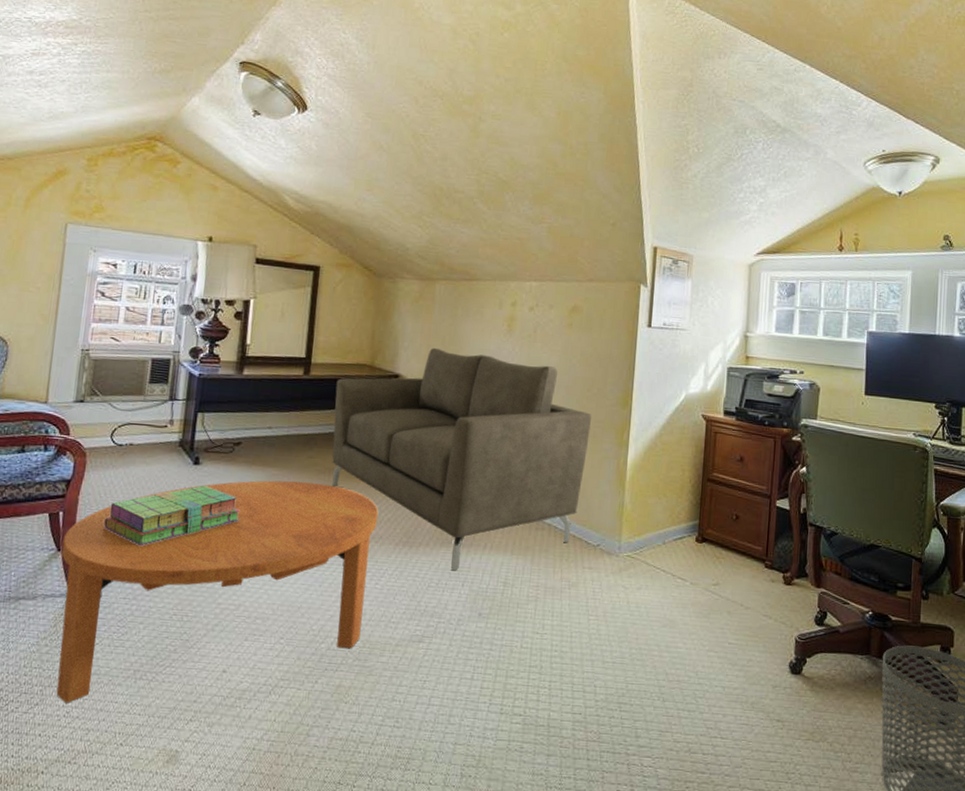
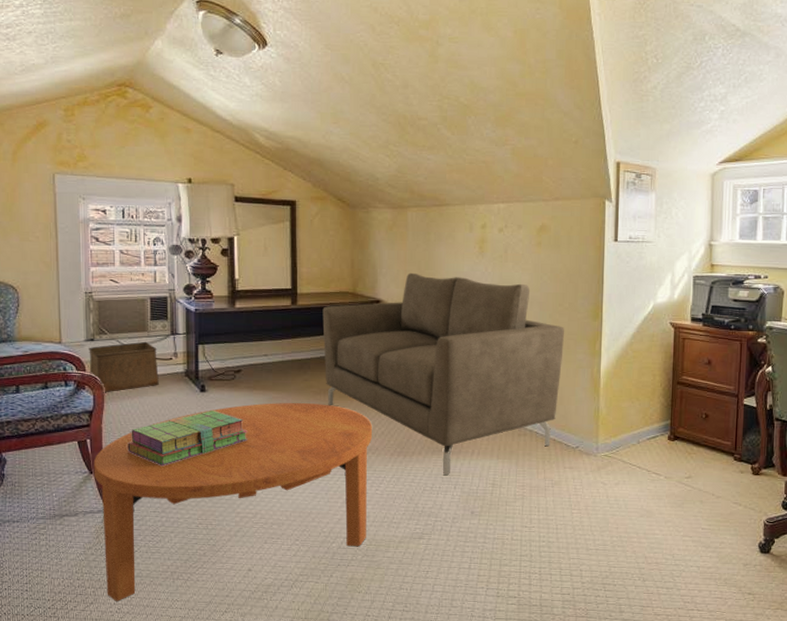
storage bin: none [73,405,152,461] -> present [89,341,159,393]

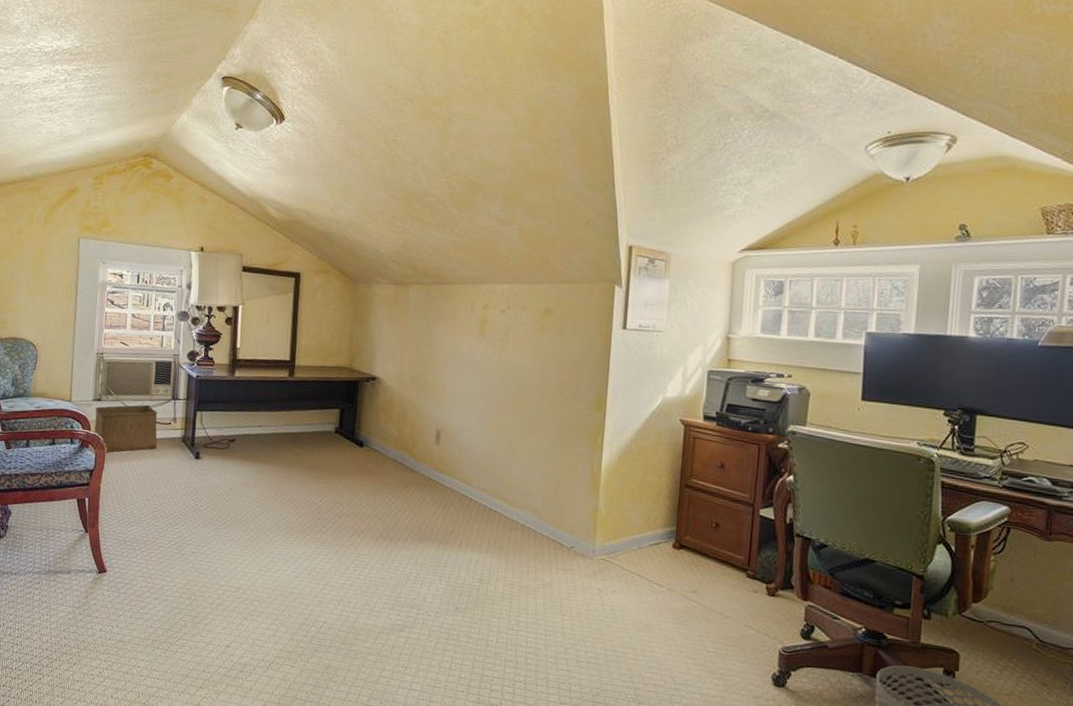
coffee table: present [93,403,372,601] -> none [88,475,359,665]
stack of books: present [127,410,247,467] -> none [122,477,237,531]
sofa: present [322,272,564,476] -> none [316,350,564,566]

